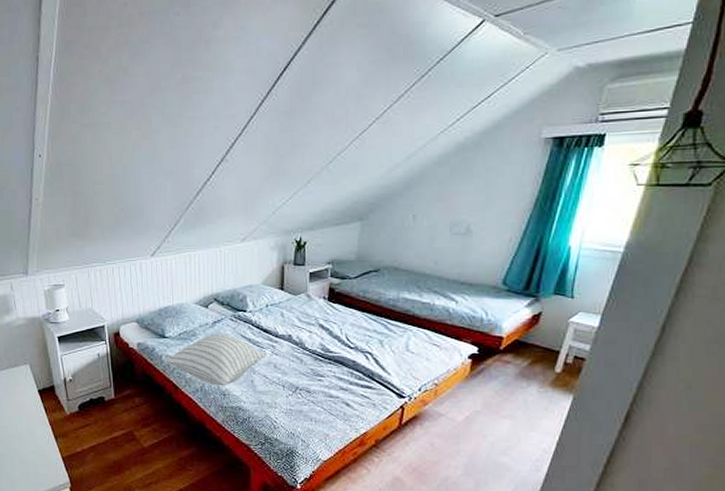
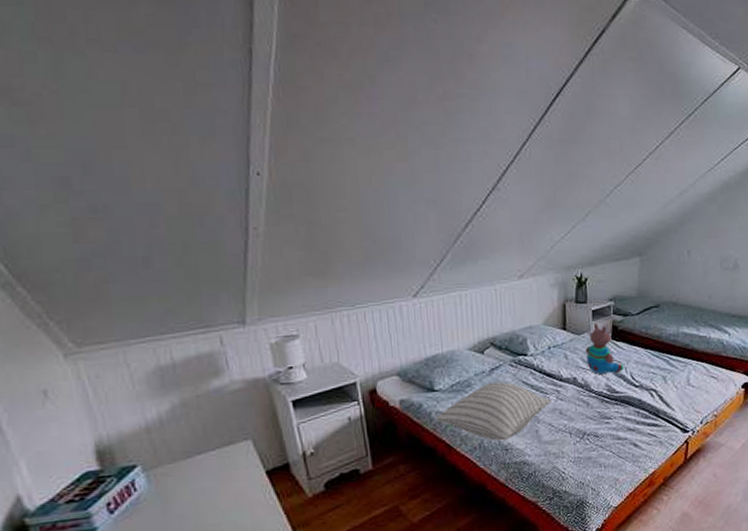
teddy bear: none [301,284,339,333] -> present [585,322,624,374]

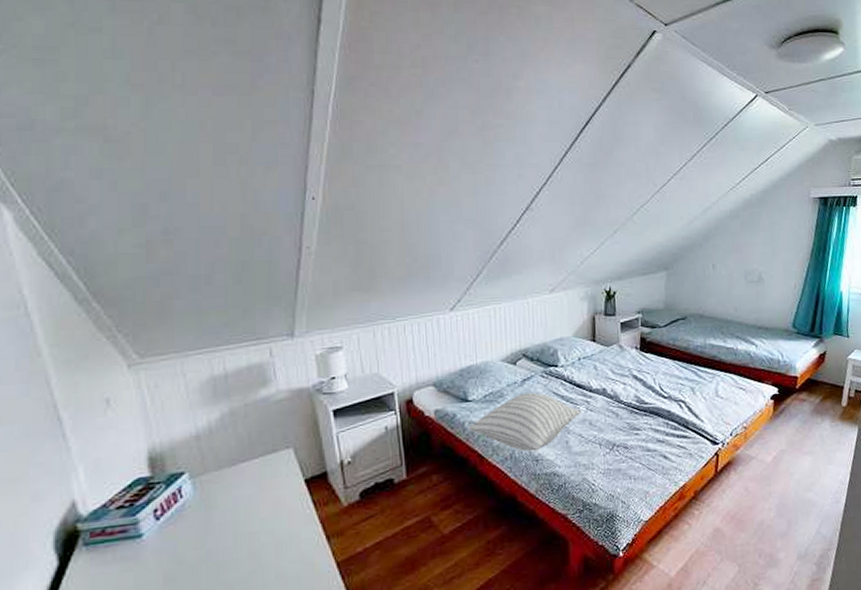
teddy bear: present [585,322,624,374] -> none [614,334,652,385]

